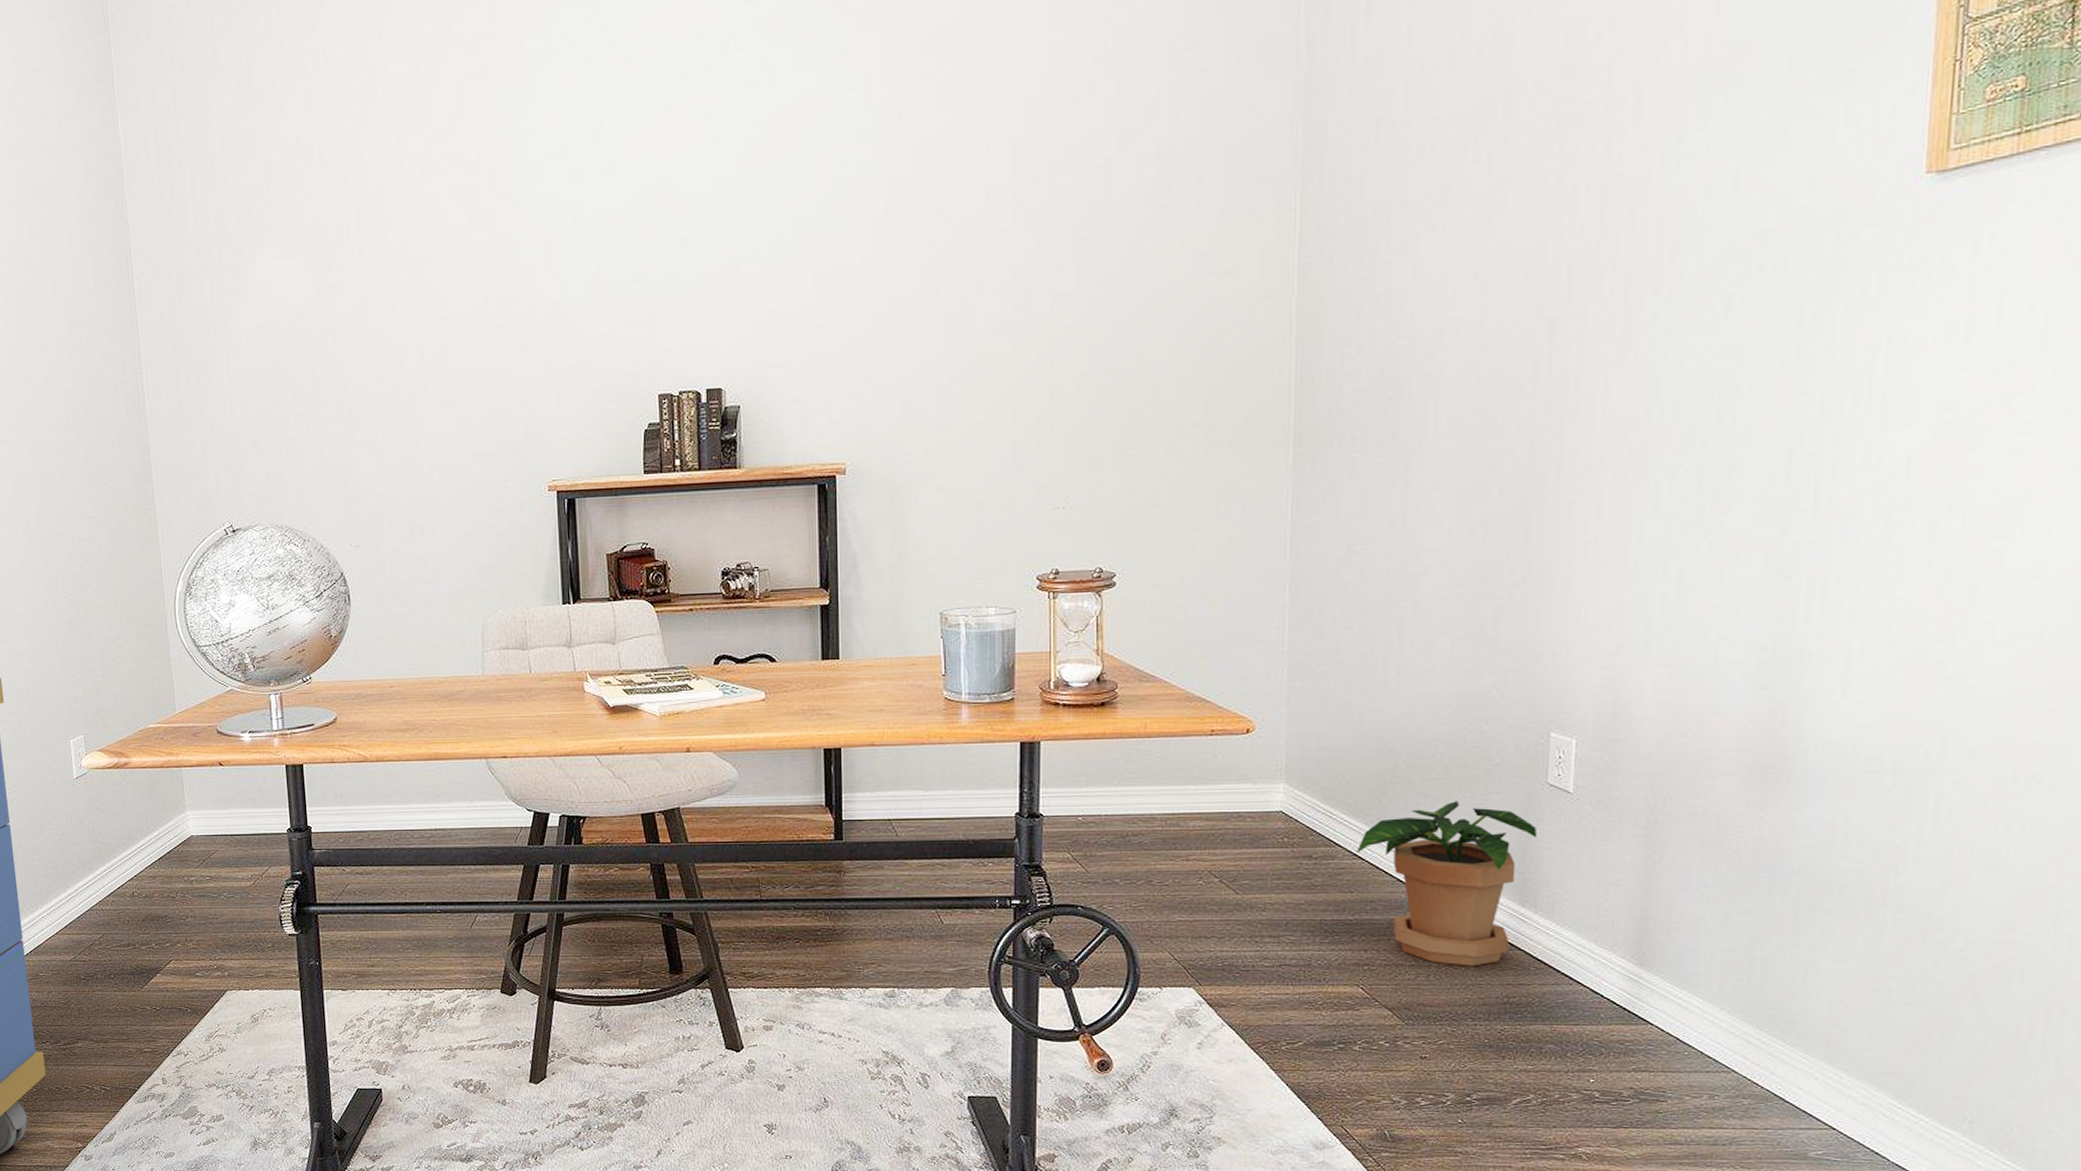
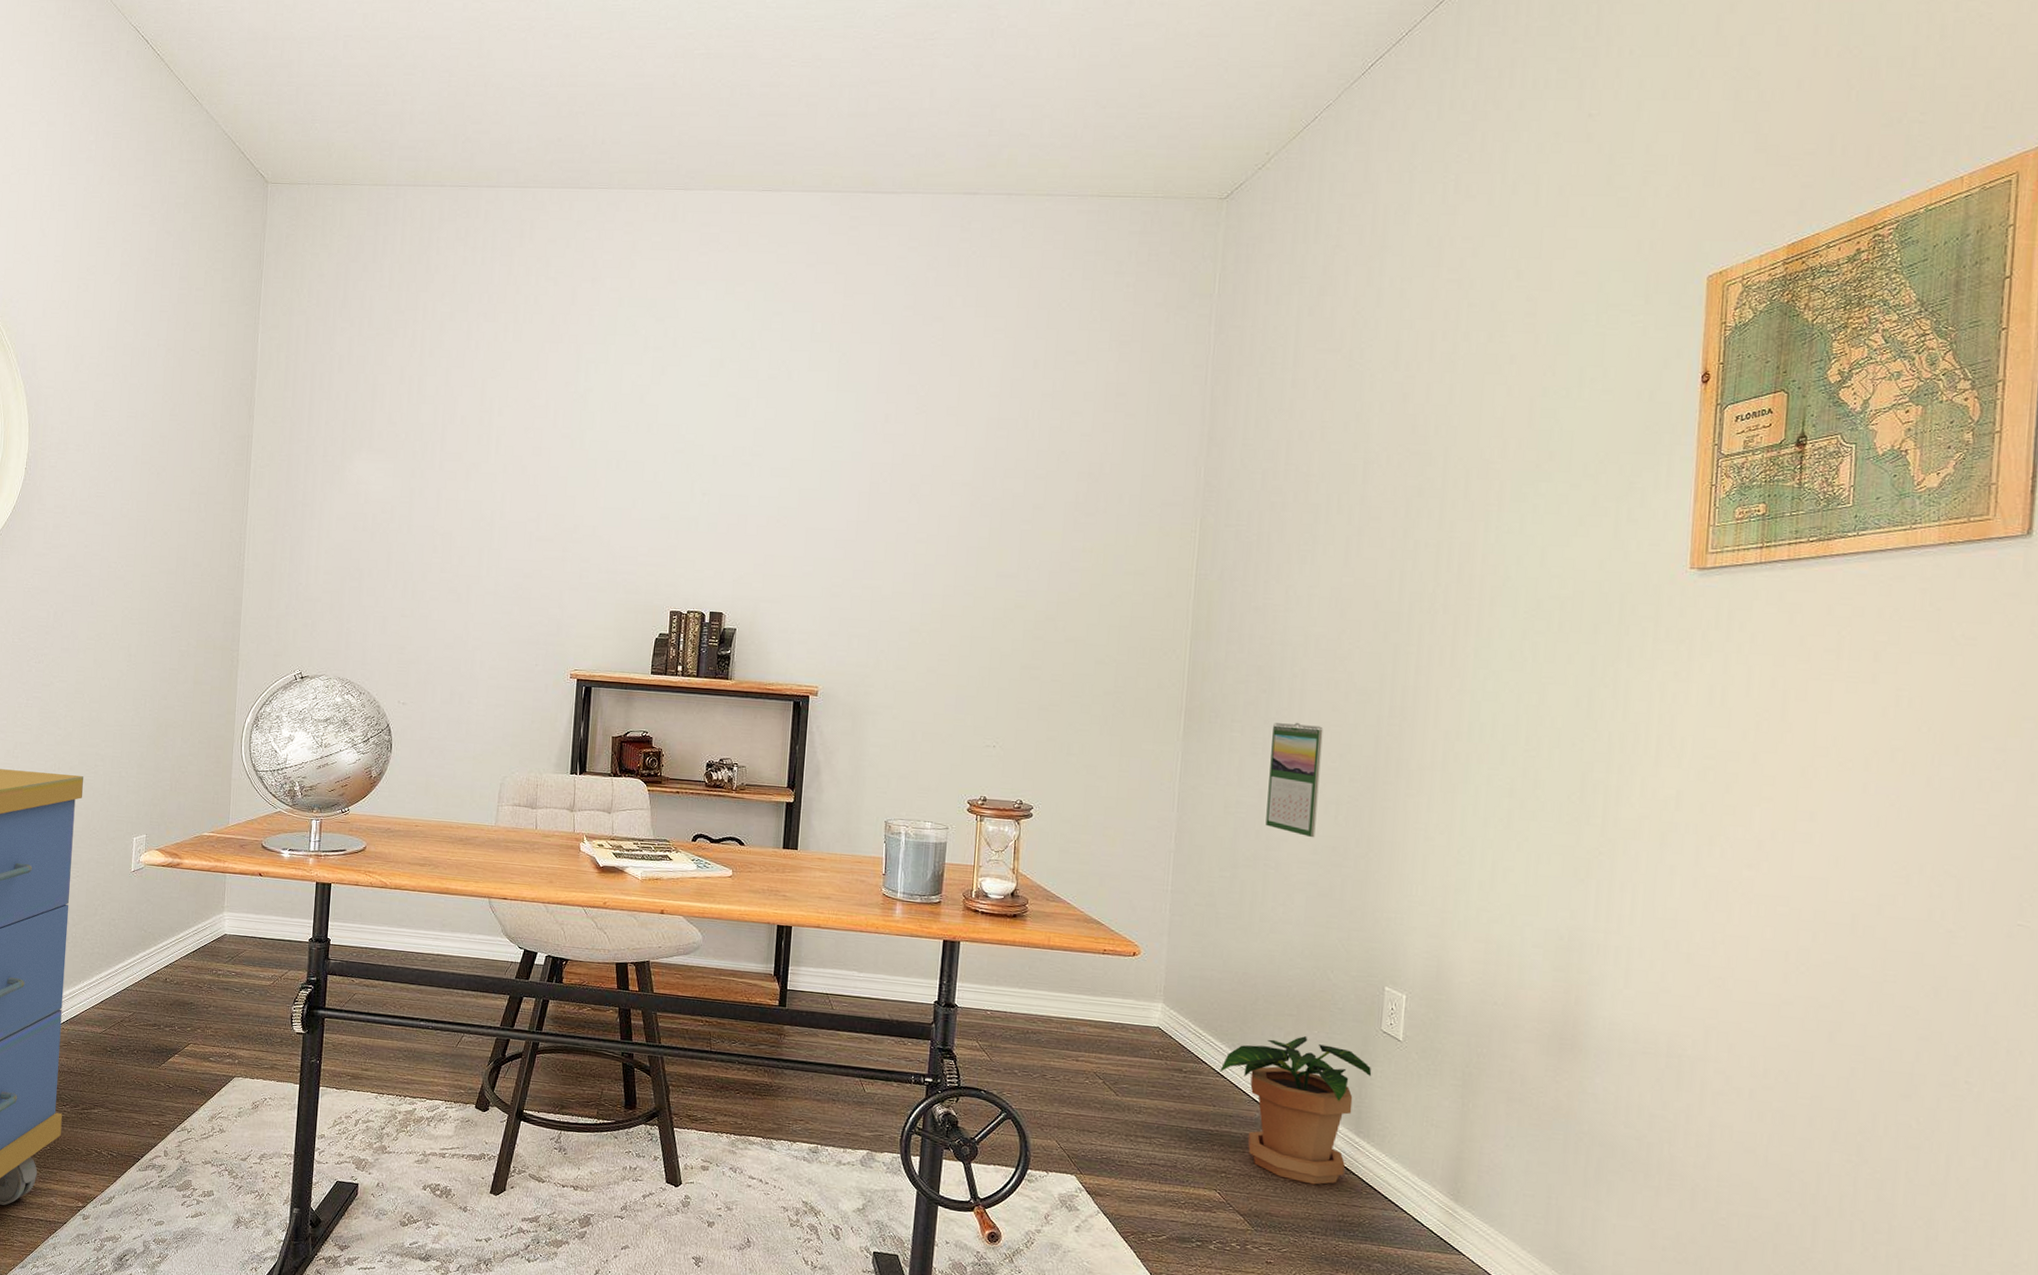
calendar: none [1399,431,1465,569] -> present [1265,722,1323,838]

